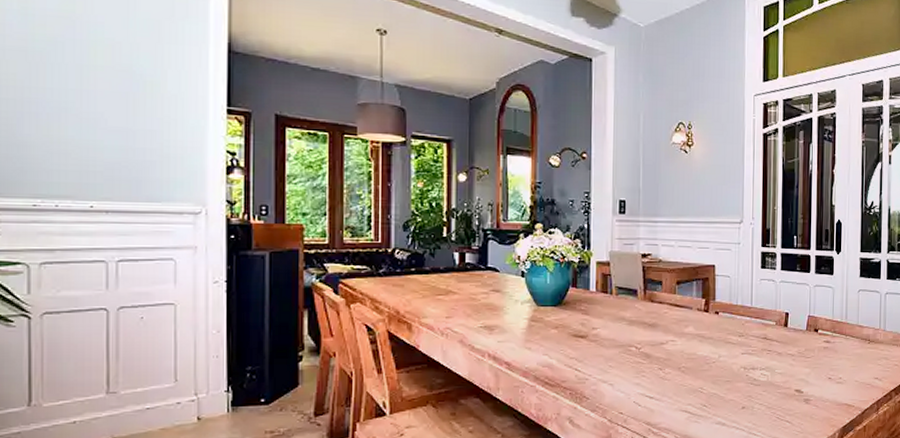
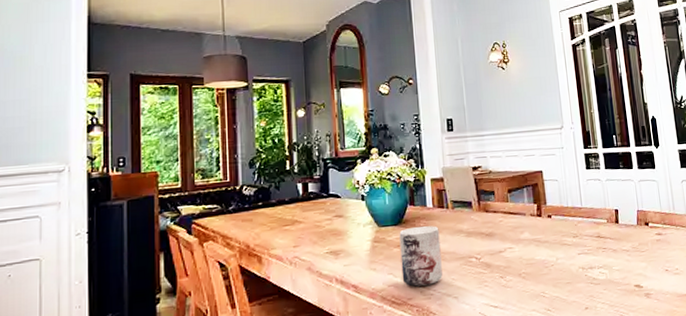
mug: none [557,309,601,370] -> present [399,225,443,287]

